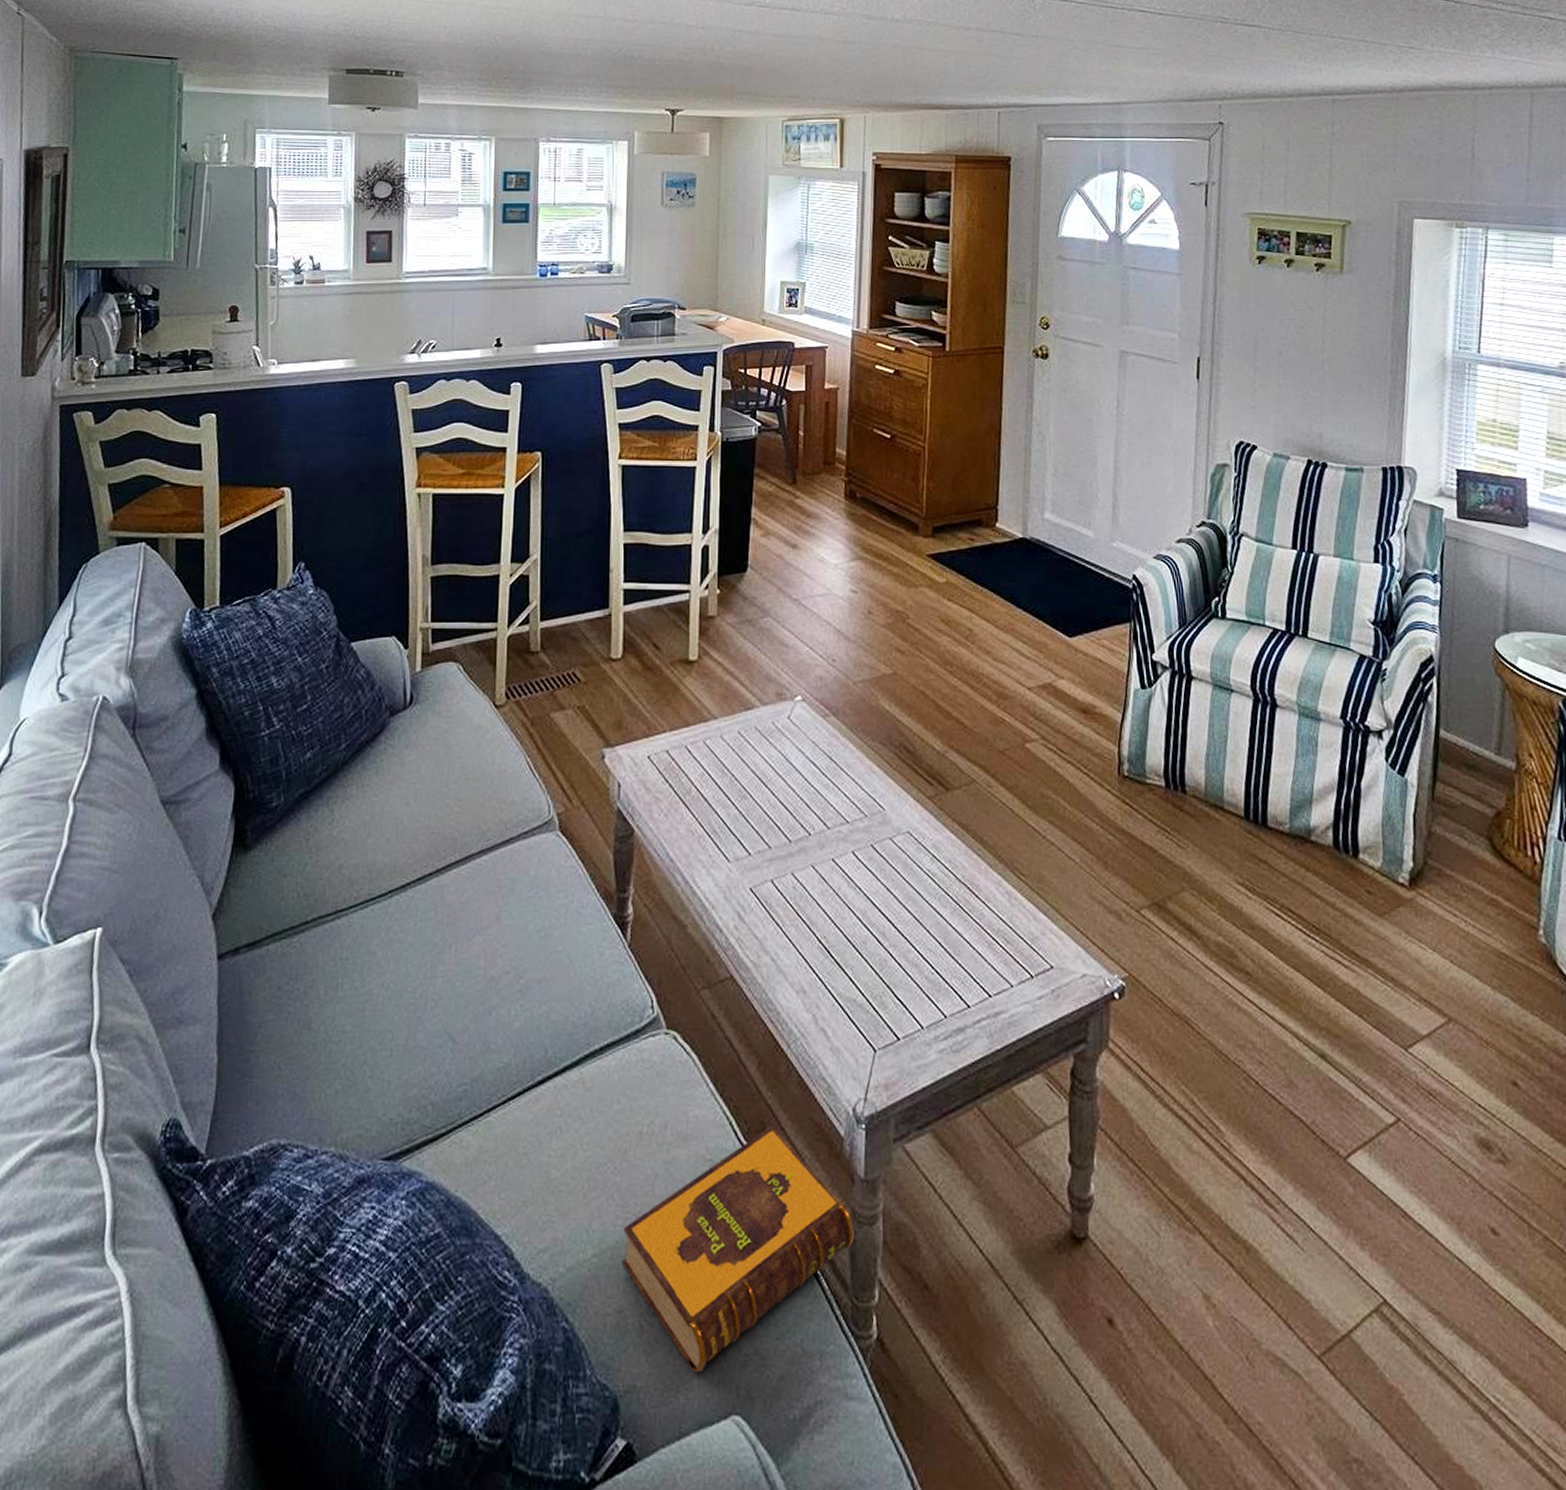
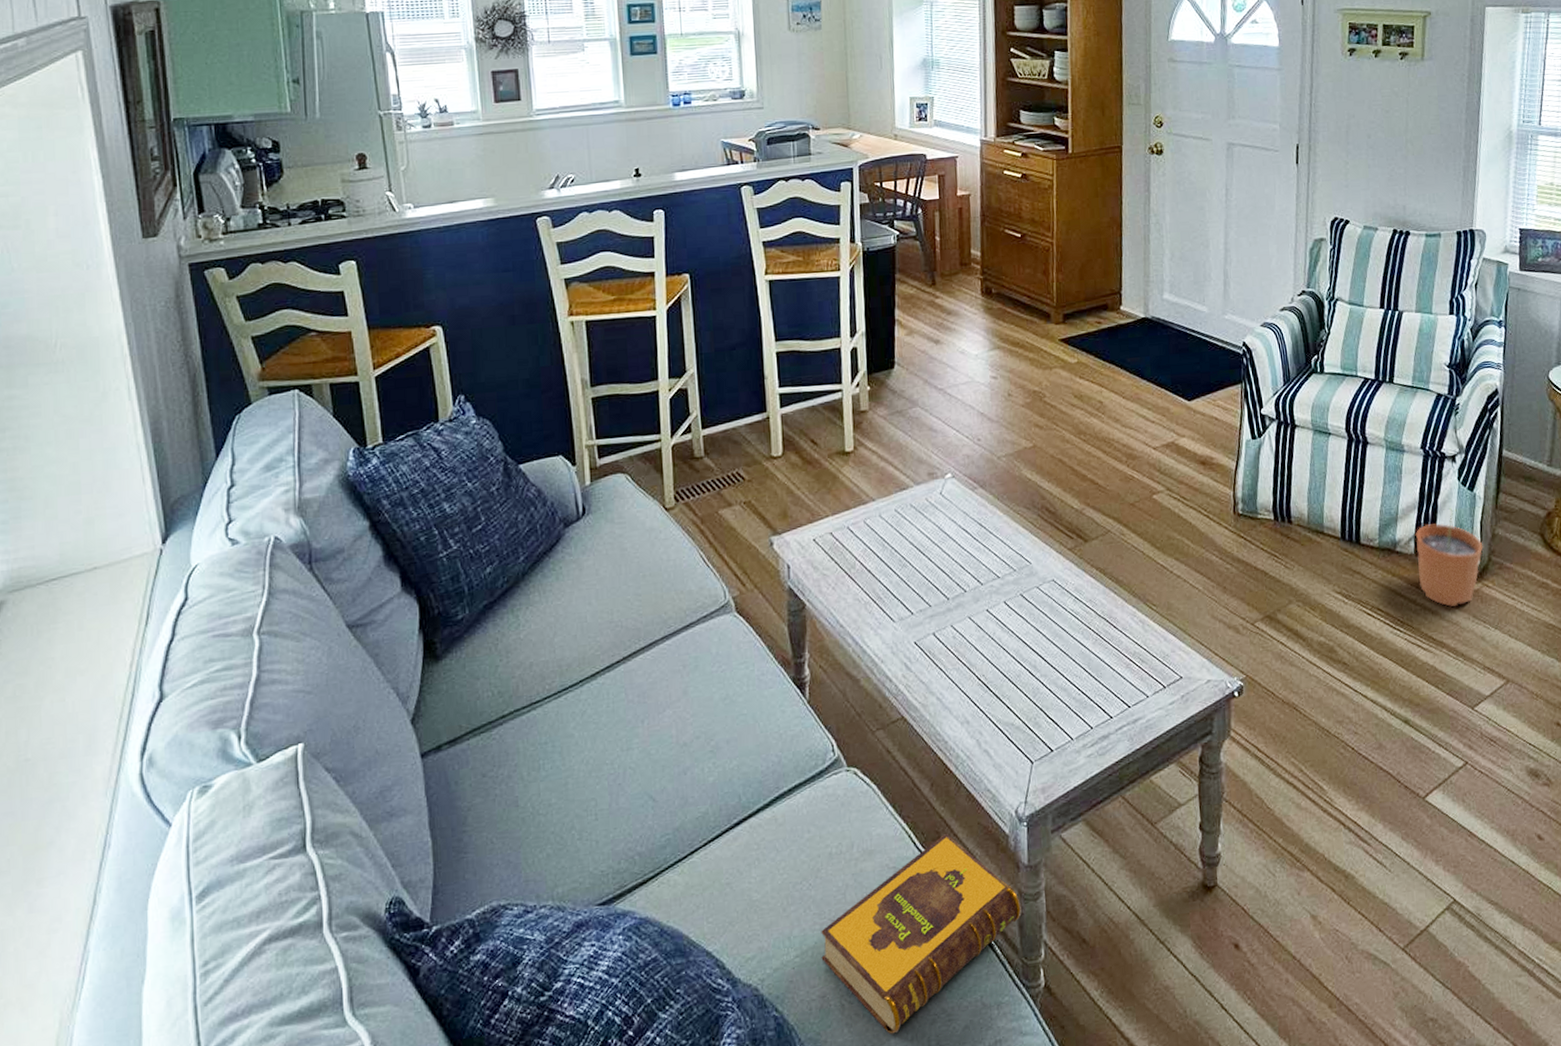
plant pot: none [1333,794,1417,918] -> present [1415,508,1483,607]

